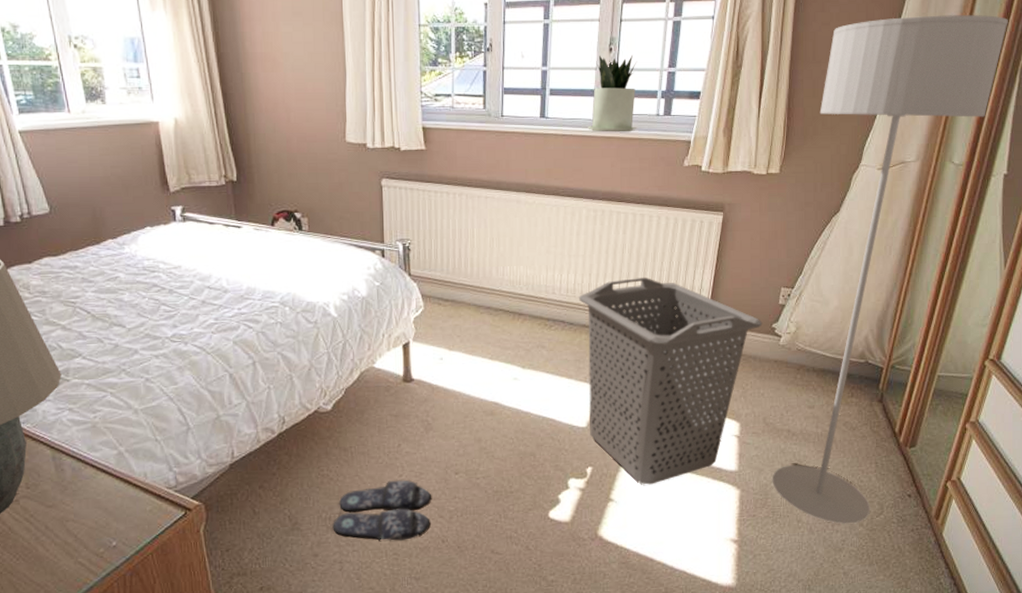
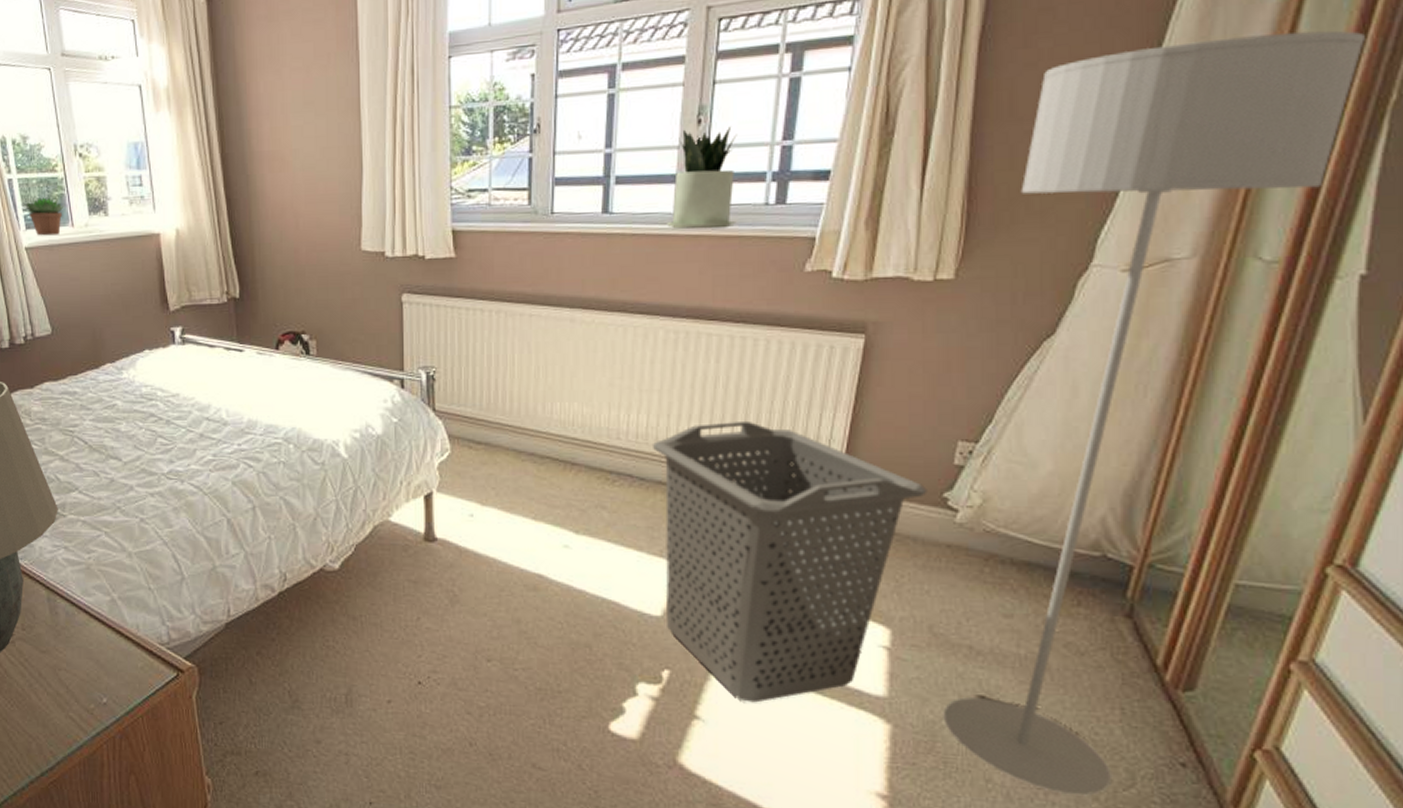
succulent plant: none [15,84,60,120] -> present [23,197,64,236]
slippers: present [332,479,431,541] -> none [338,661,456,737]

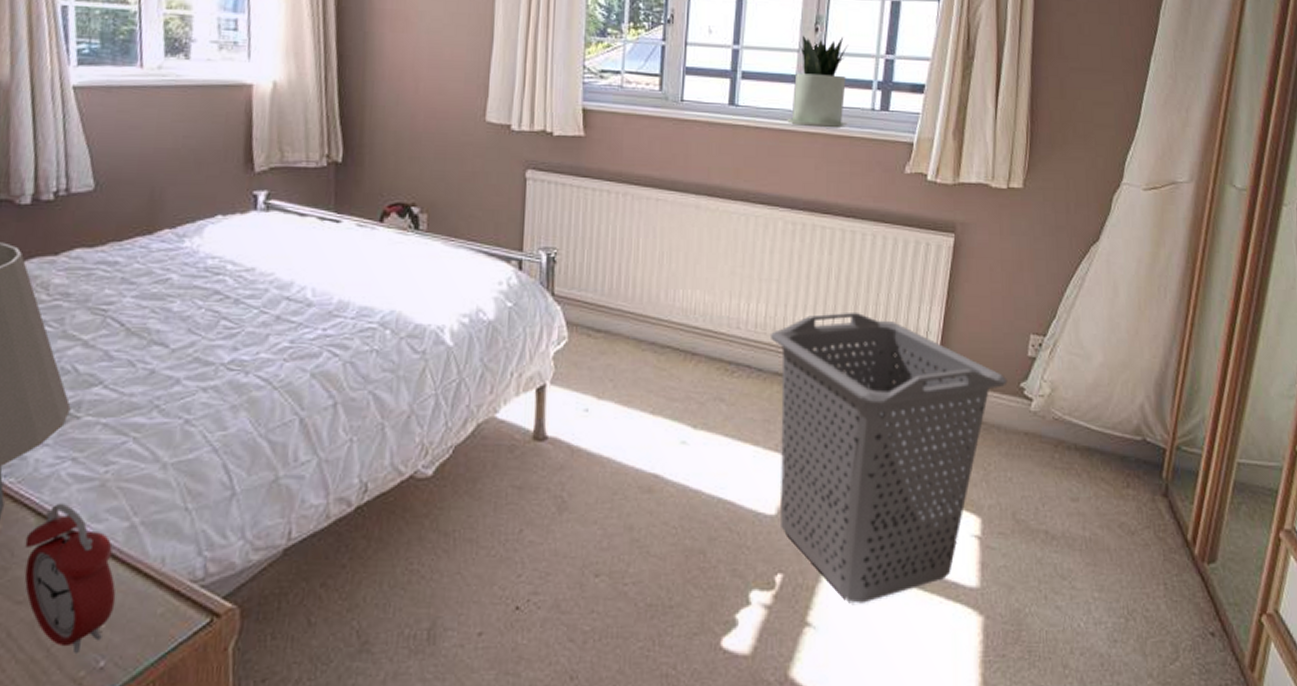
succulent plant: present [23,197,64,236] -> none [77,31,134,76]
alarm clock: none [41,580,108,692] -> present [24,503,116,655]
floor lamp: present [943,30,1365,796] -> none [1026,12,1286,674]

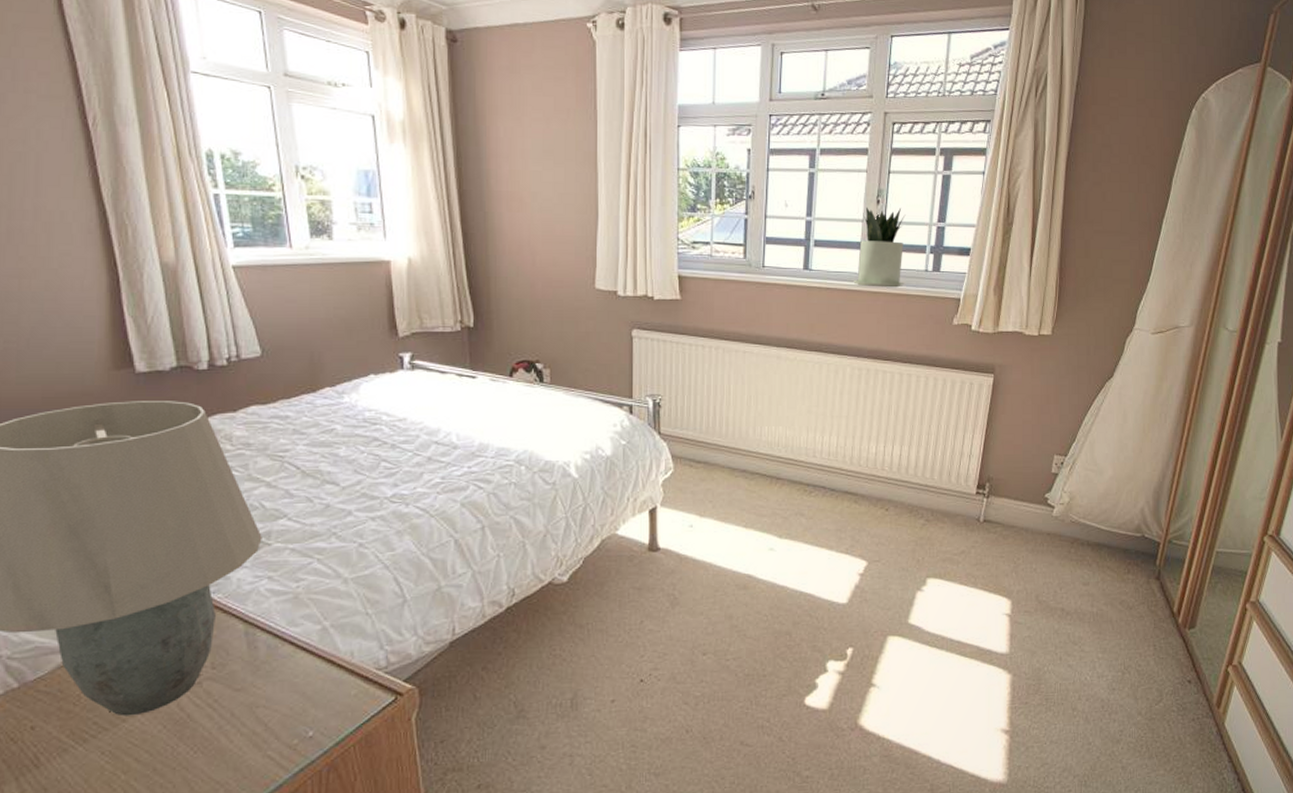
alarm clock: present [24,503,116,655] -> none [237,612,317,728]
laundry basket: present [769,311,1008,604] -> none [840,440,1035,668]

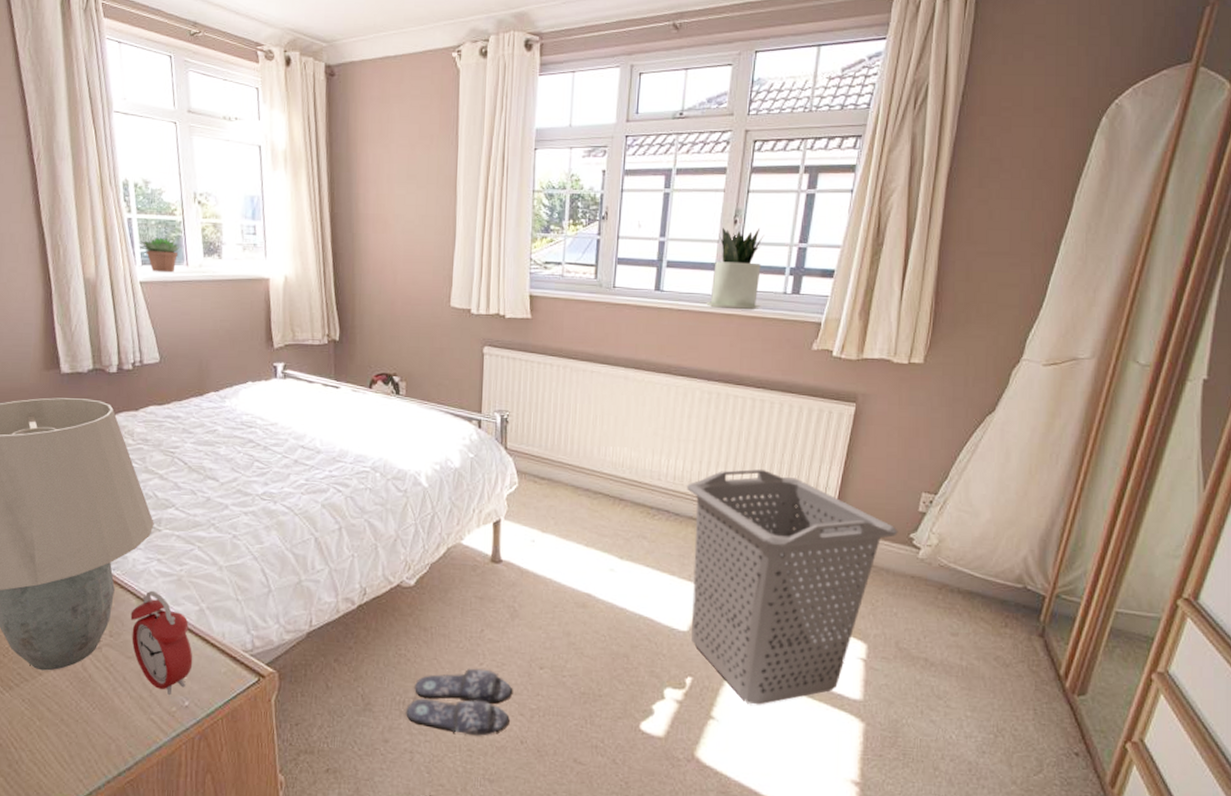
succulent plant: none [231,216,282,256] -> present [140,237,181,273]
alarm clock: none [237,612,317,728] -> present [130,590,193,696]
slippers: none [563,661,675,731] -> present [406,668,512,736]
laundry basket: none [840,440,1035,668] -> present [686,469,898,705]

